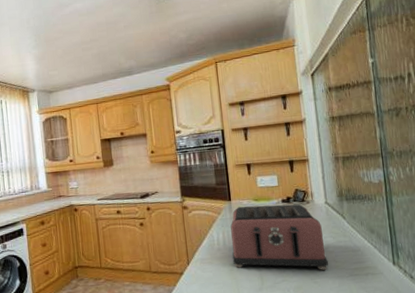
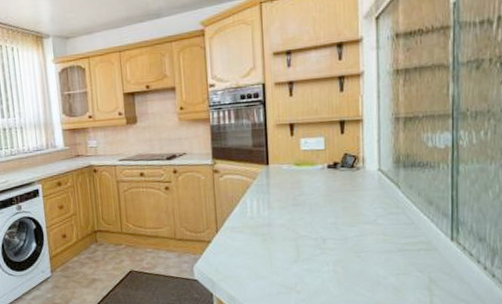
toaster: present [230,204,328,270] -> none [266,170,375,244]

